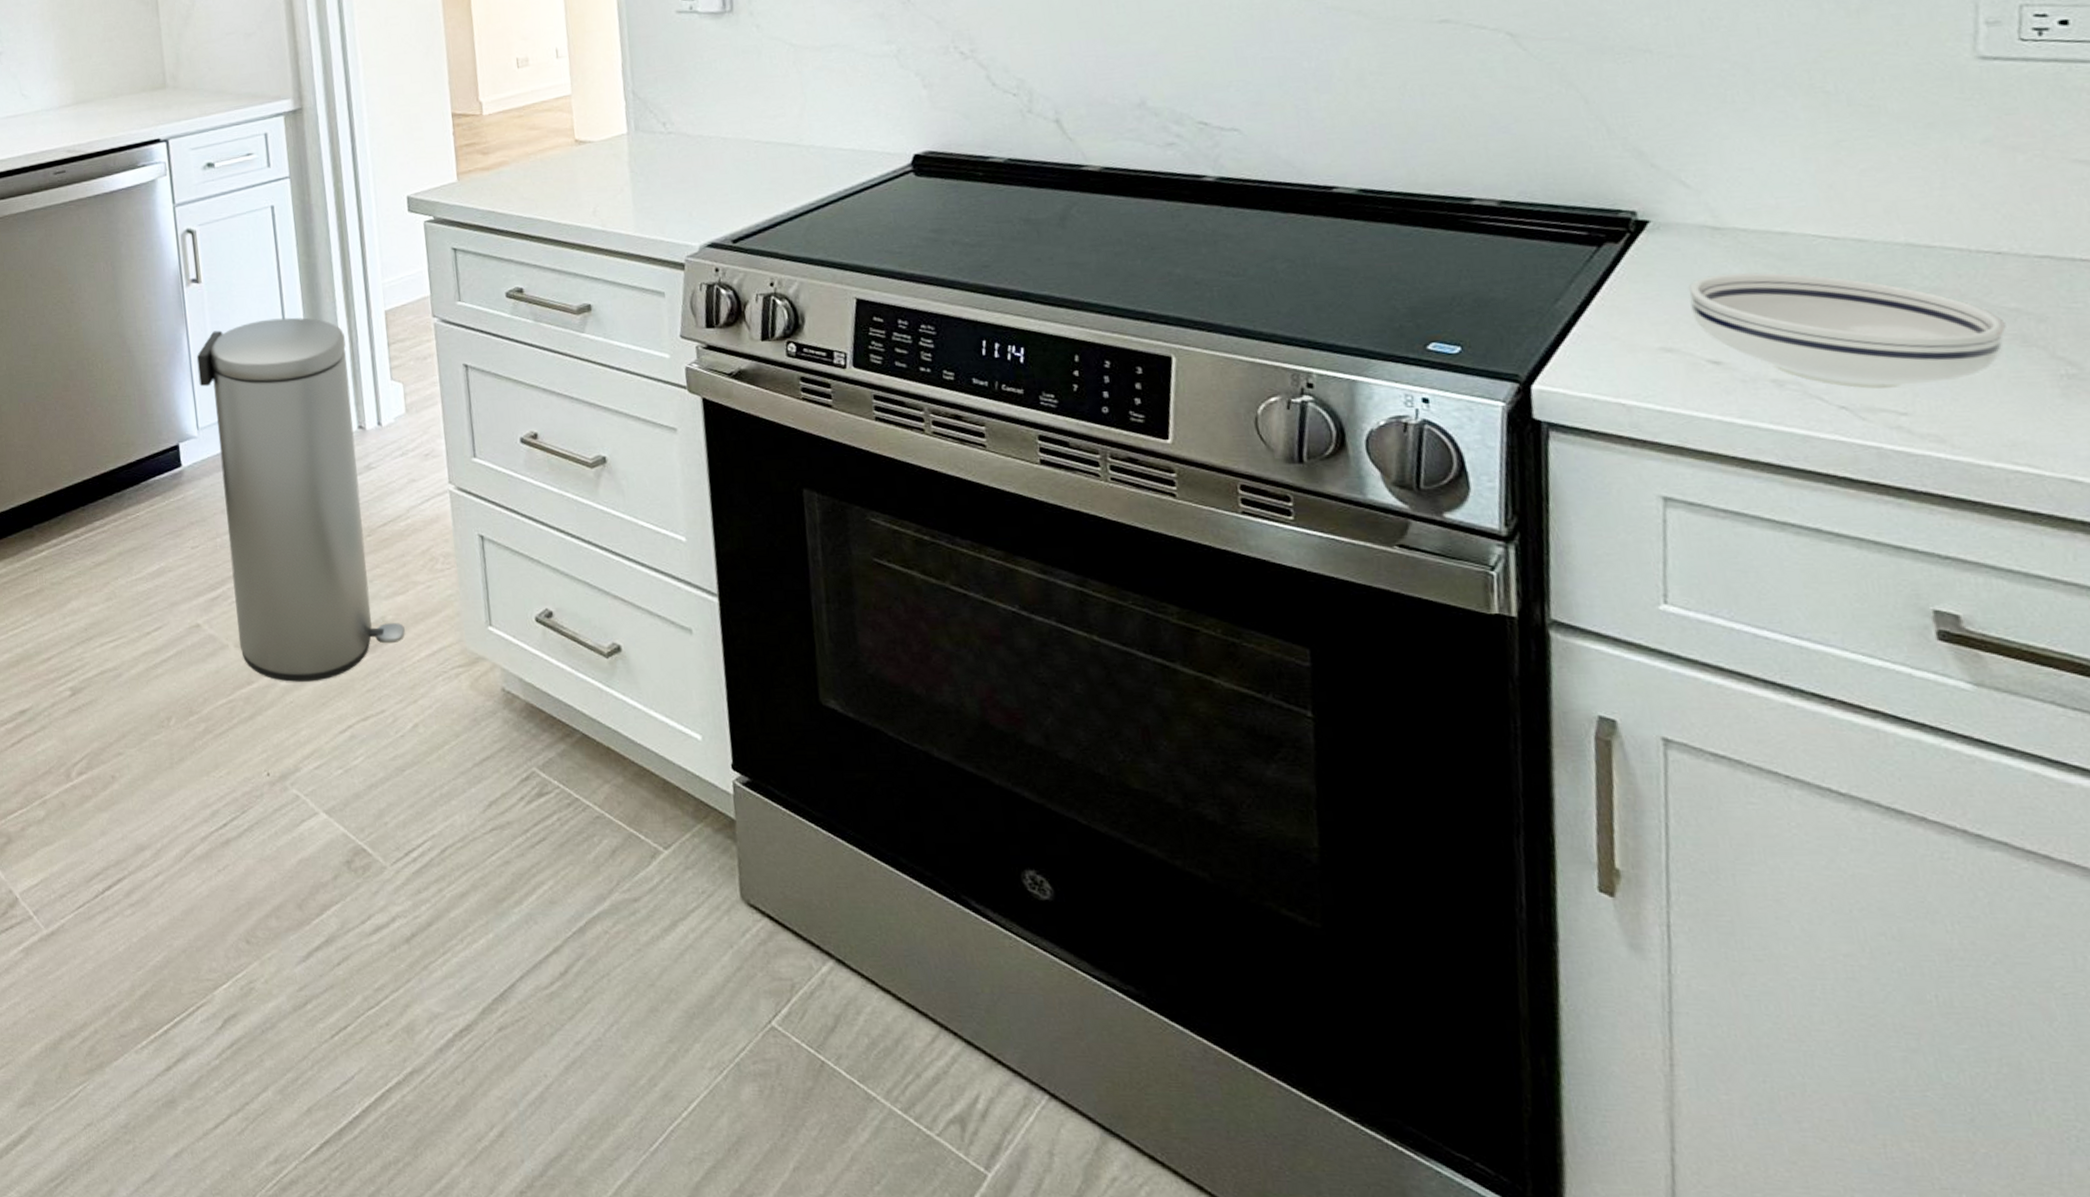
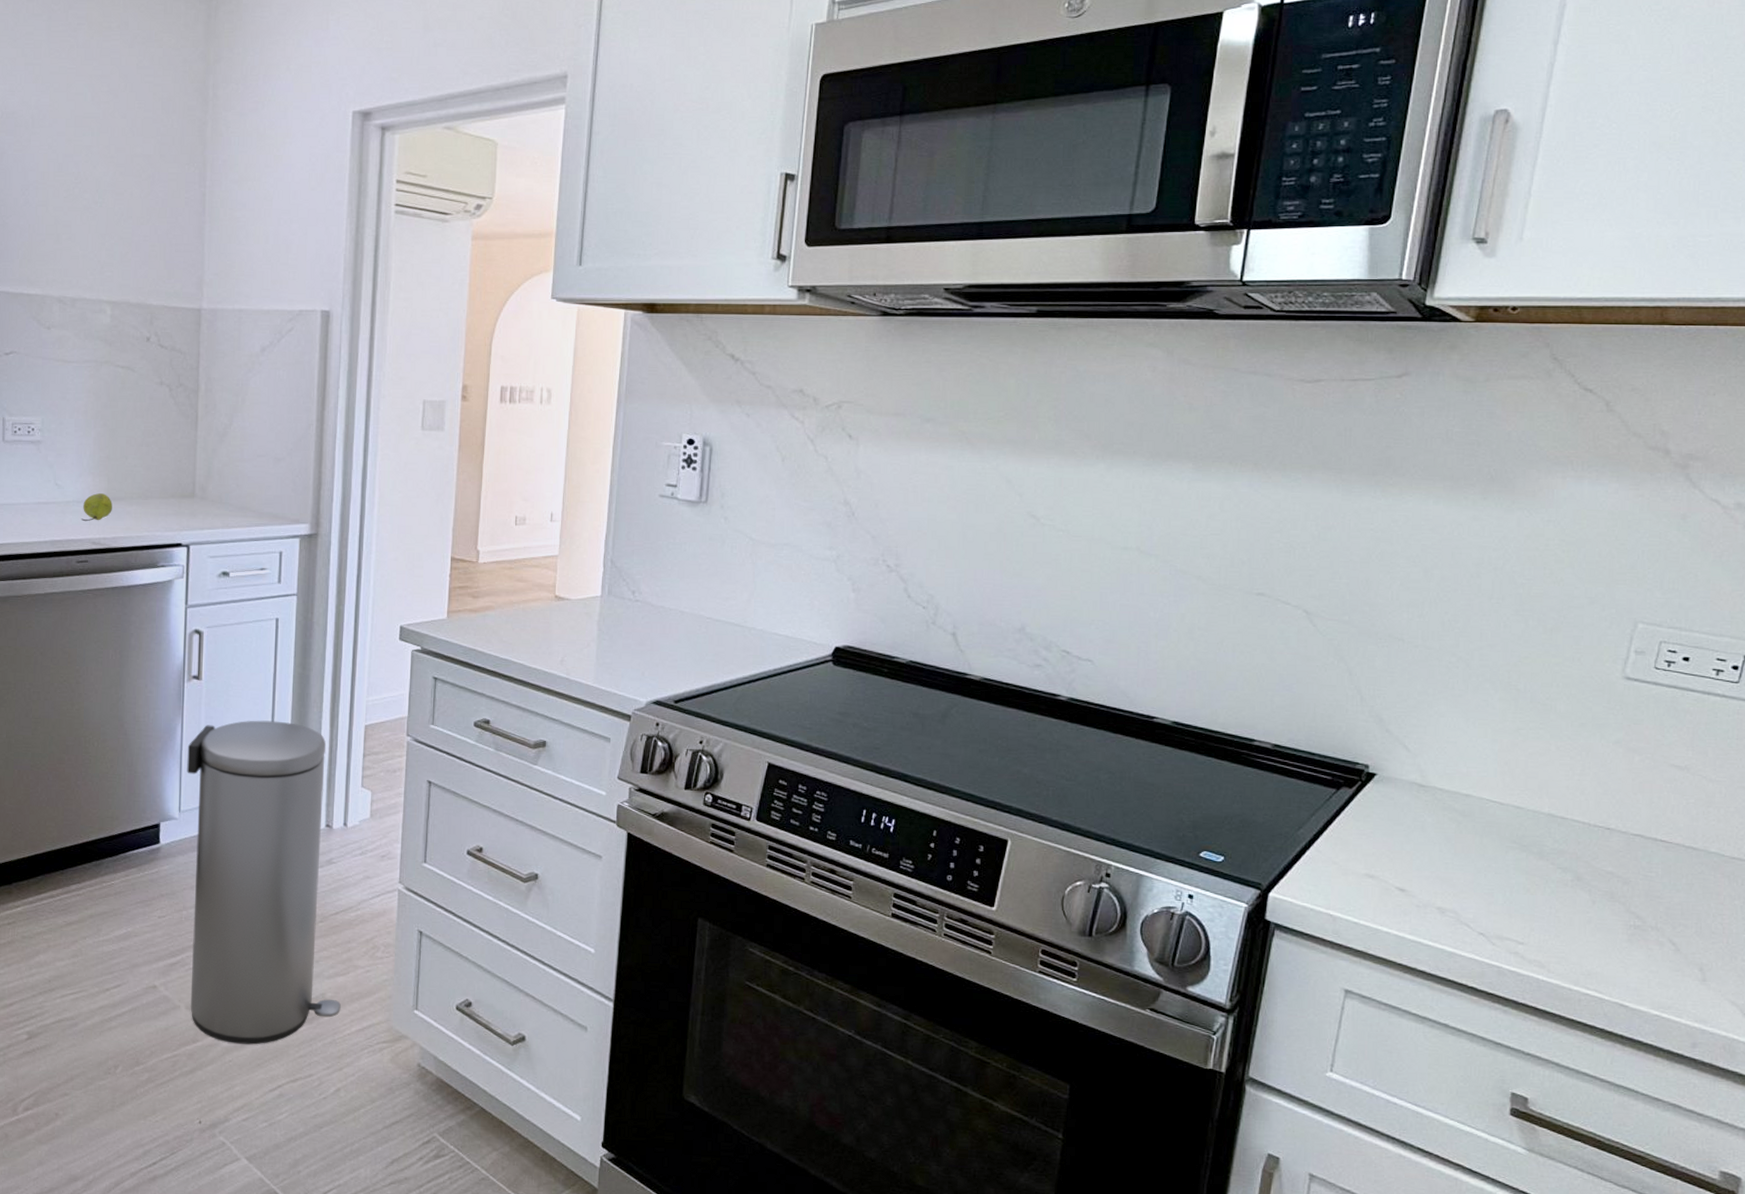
fruit: none [52,97,83,130] -> present [81,493,112,522]
bowl: present [1688,272,2006,389] -> none [1393,821,1602,923]

